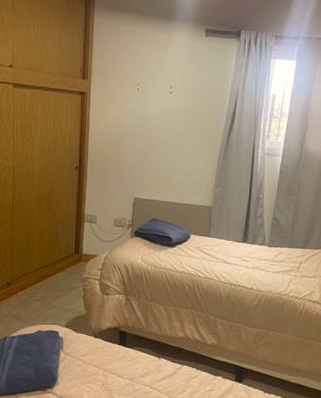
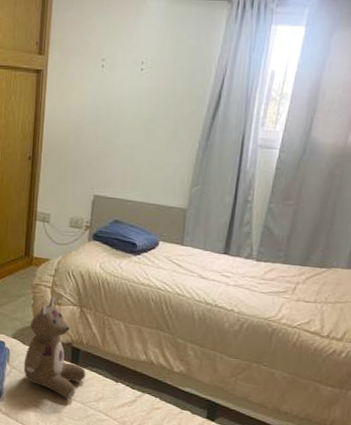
stuffed bear: none [76,287,132,377] -> present [23,296,86,399]

